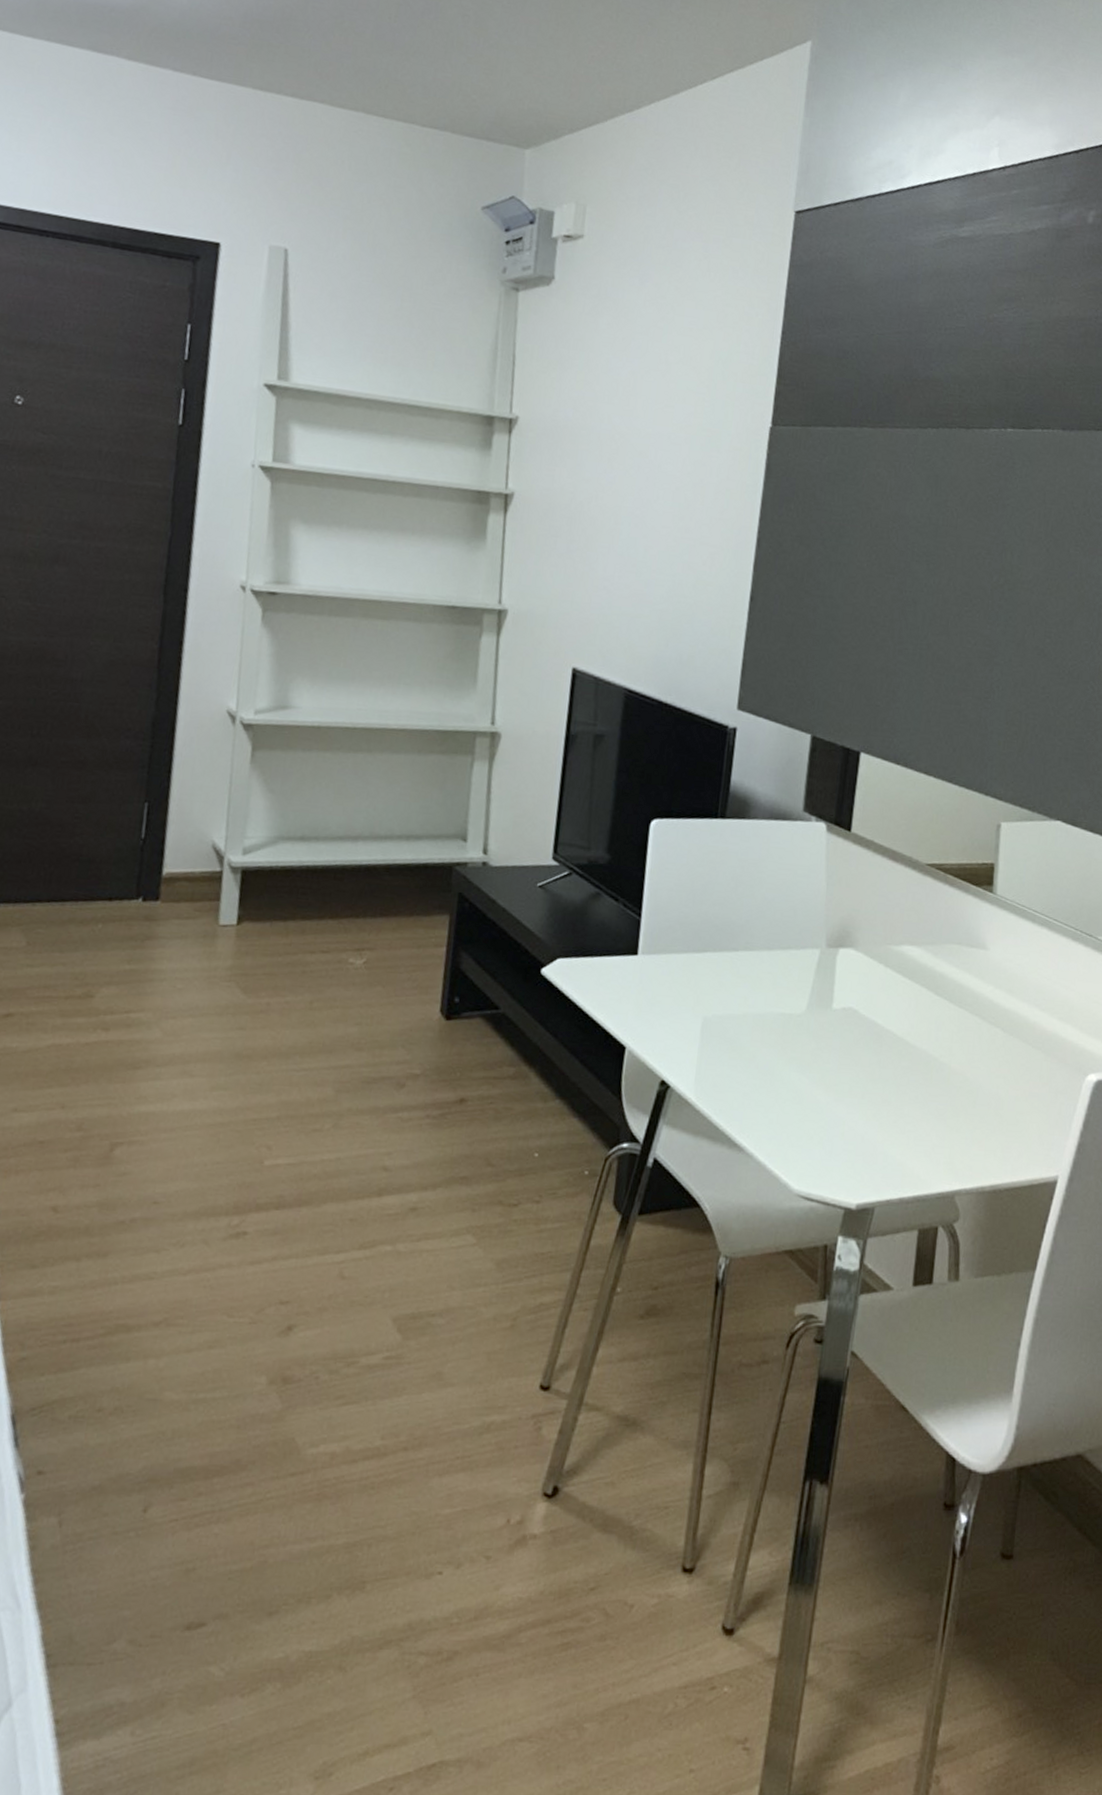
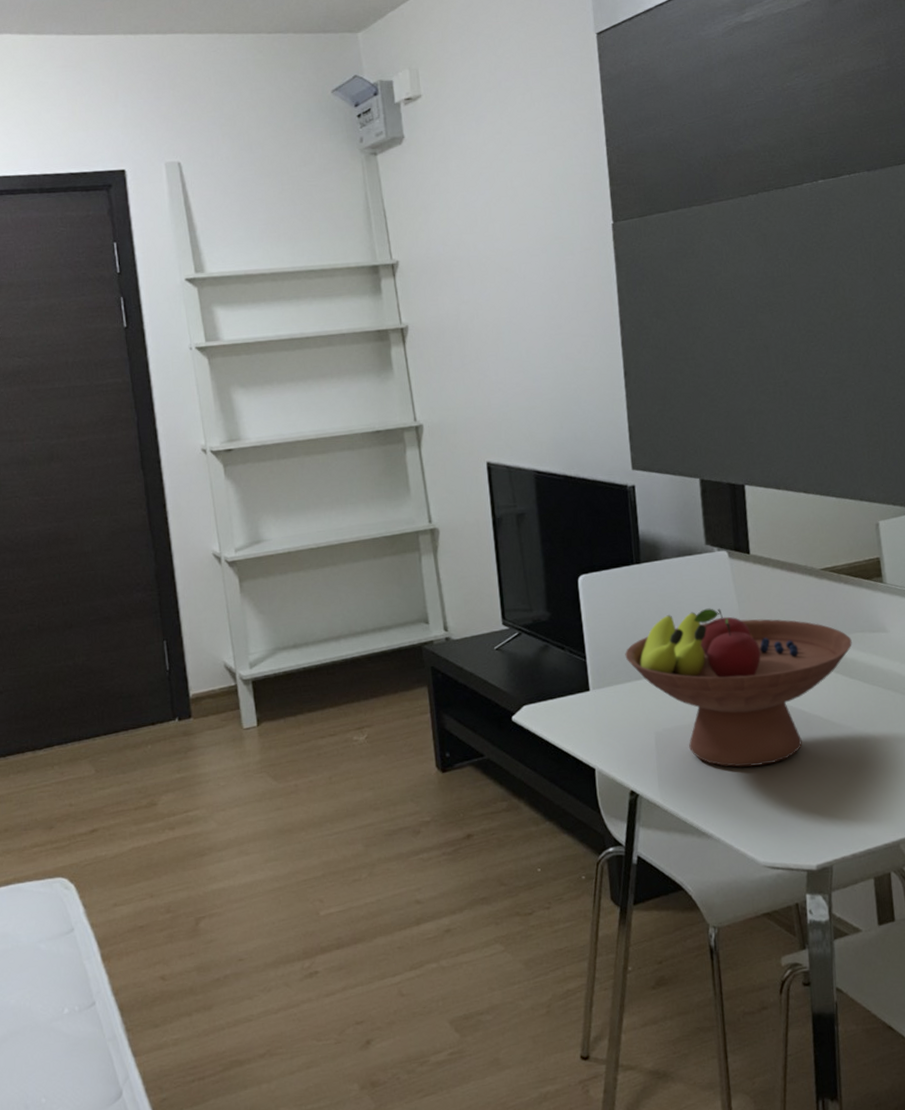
fruit bowl: none [686,884,946,1077] -> present [625,608,852,767]

